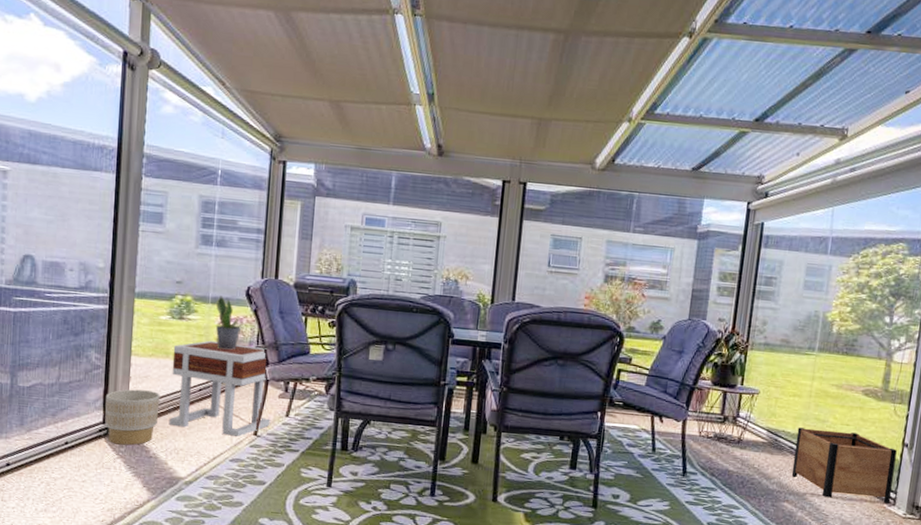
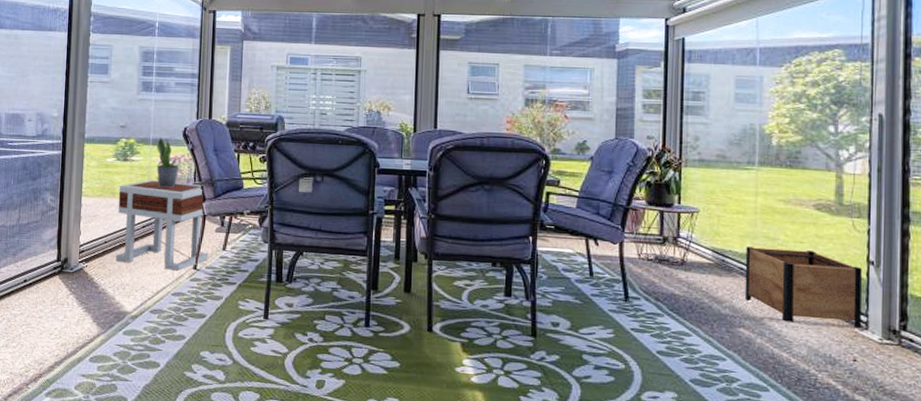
planter: present [105,389,160,446] -> none [59,228,108,282]

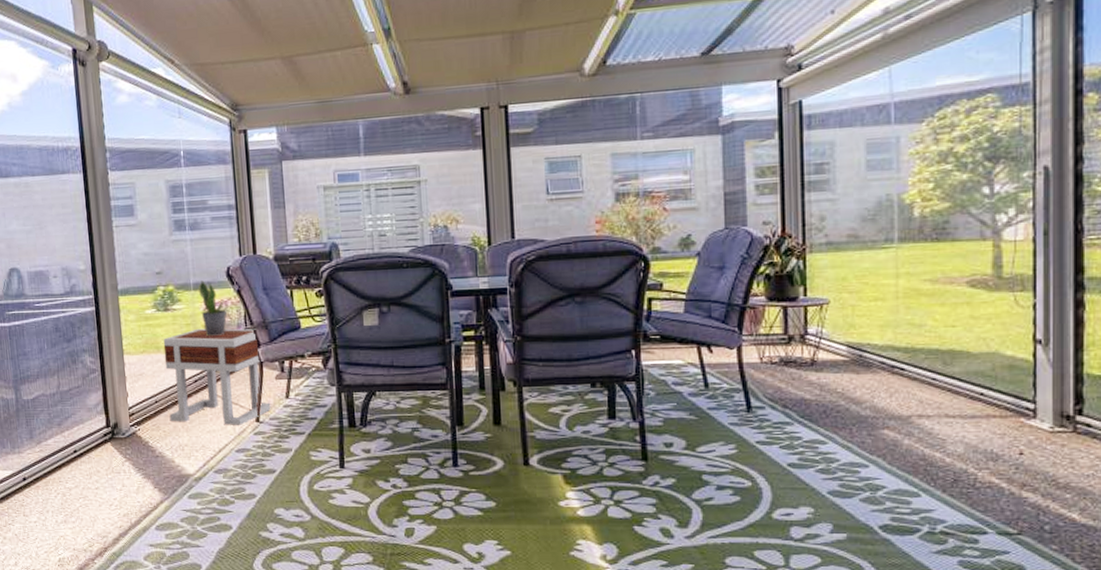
planter: present [744,247,863,328] -> none [887,335,1029,418]

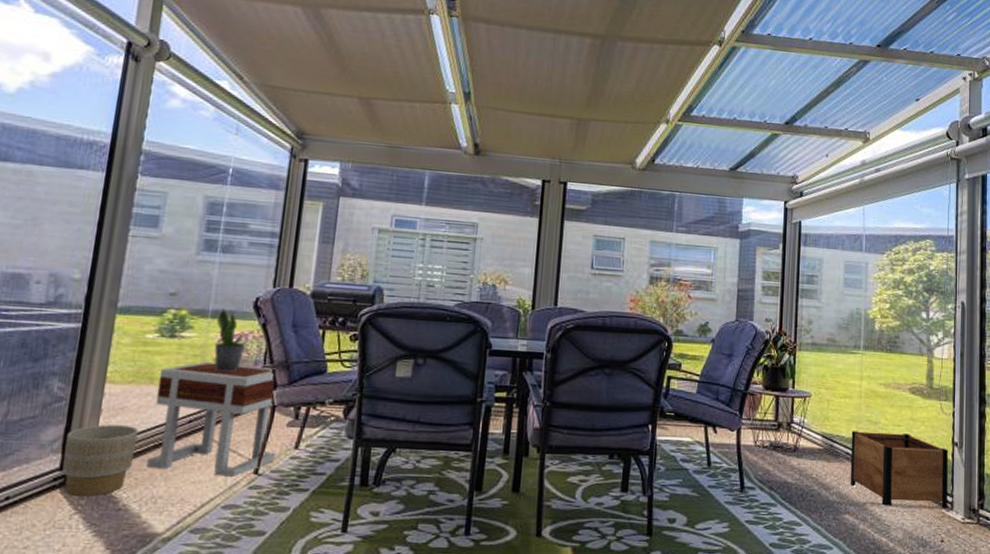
planter: none [106,388,159,447] -> present [62,424,139,496]
planter: none [887,335,1029,418] -> present [850,431,949,508]

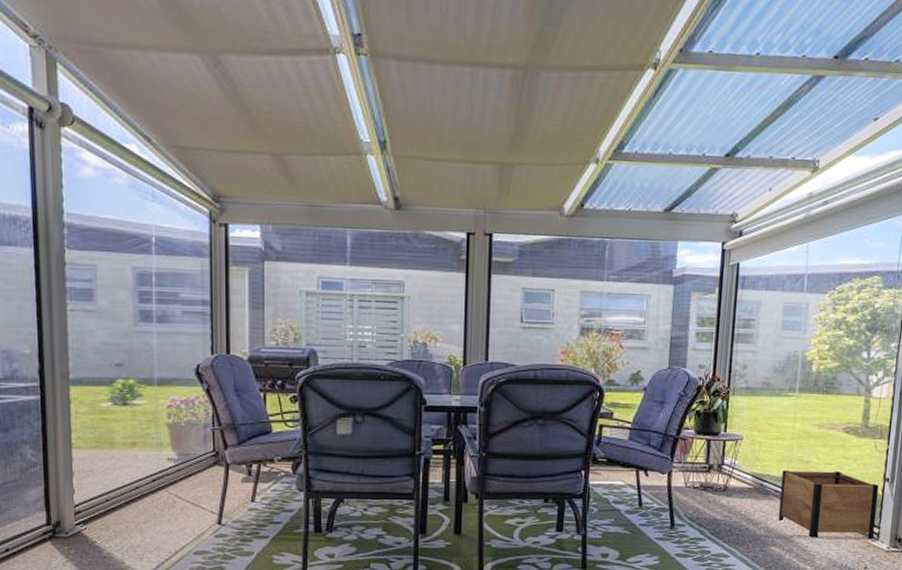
planter: present [62,424,139,496] -> none [47,485,110,547]
side table: present [146,361,276,477] -> none [119,426,235,527]
potted plant: present [214,308,247,373] -> none [164,376,194,436]

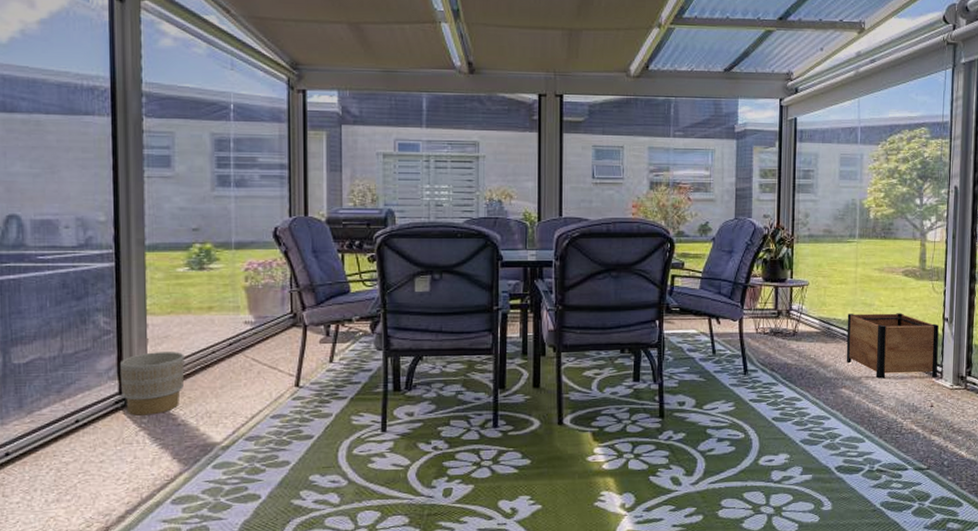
planter: none [47,485,110,547] -> present [120,352,185,416]

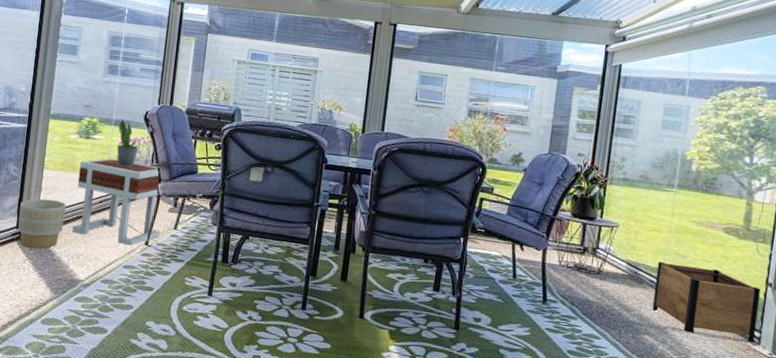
side table: none [195,289,313,391] -> present [72,158,160,246]
potted plant: none [241,240,272,299] -> present [116,119,139,168]

